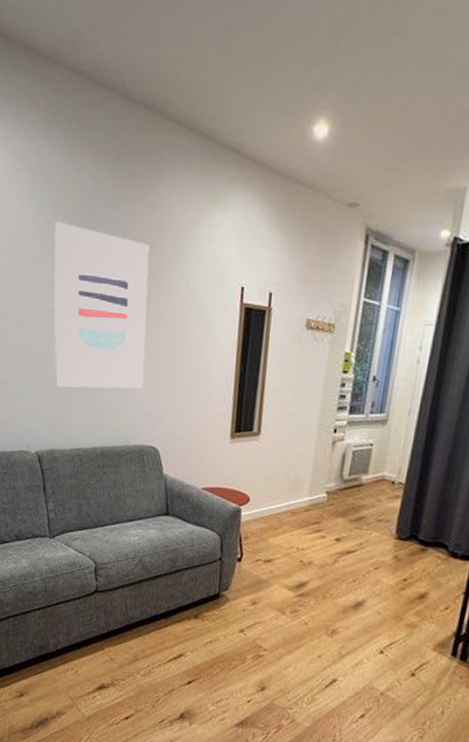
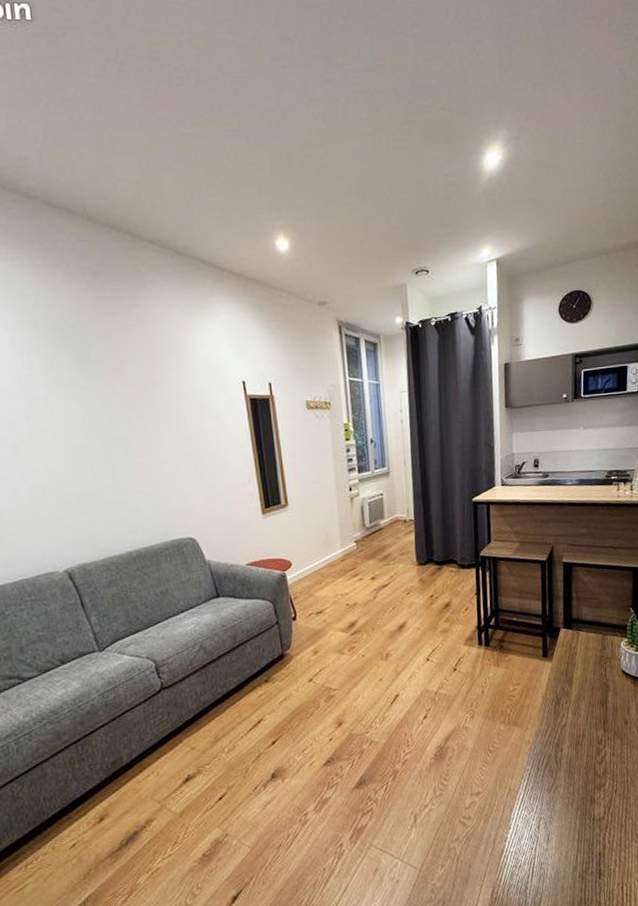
wall art: present [53,222,150,389] -> none [37,341,167,502]

